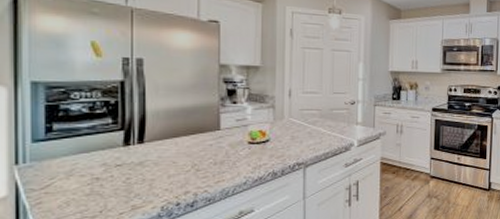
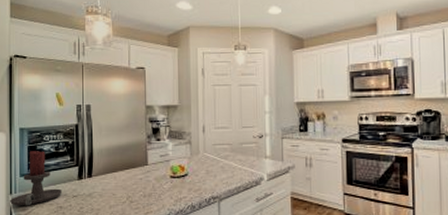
candle holder: none [13,111,100,179] -> present [9,151,63,206]

